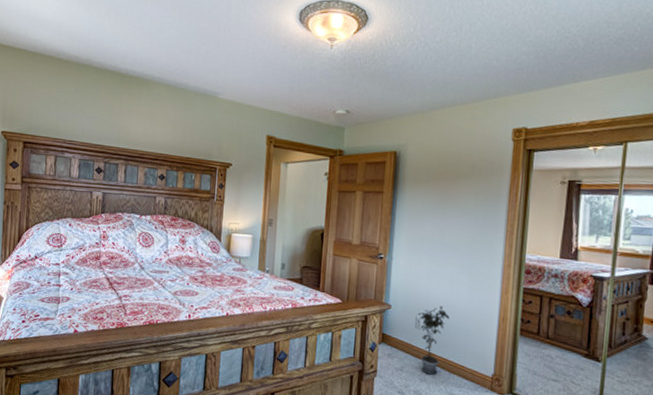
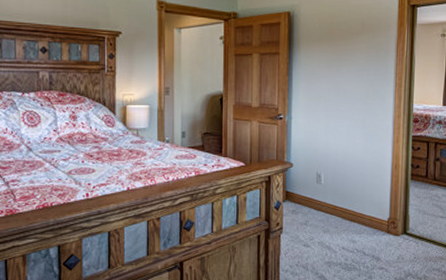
potted plant: present [417,306,449,375] -> none [318,159,348,225]

